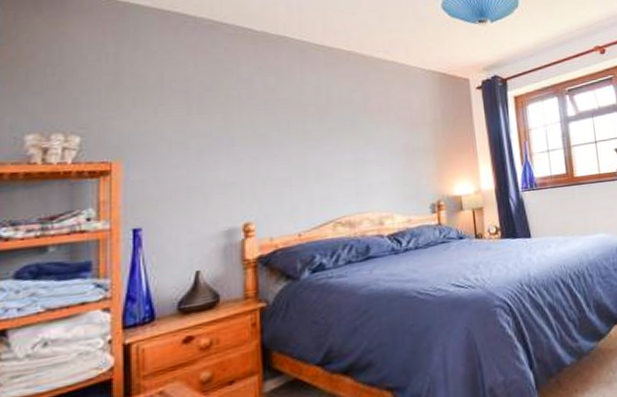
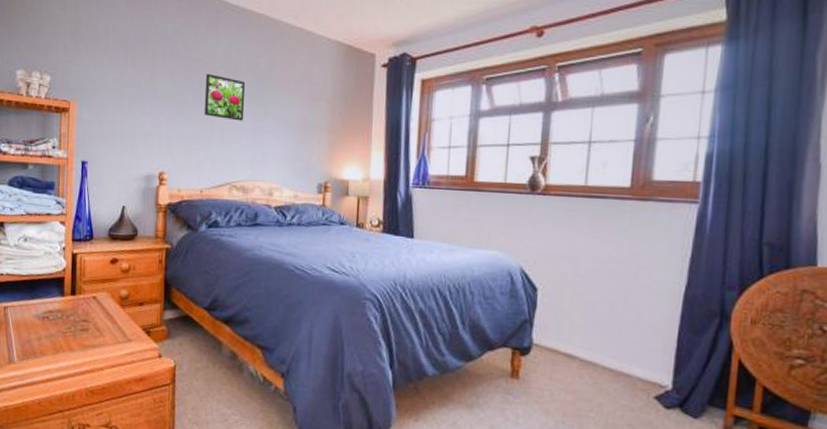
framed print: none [292,113,342,156] -> present [204,74,246,121]

